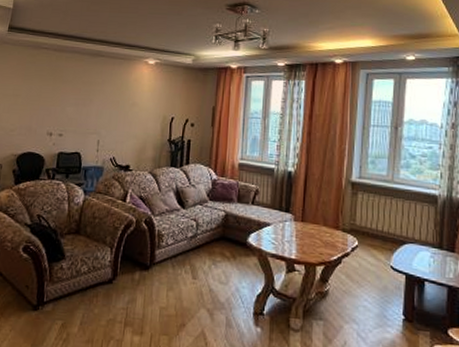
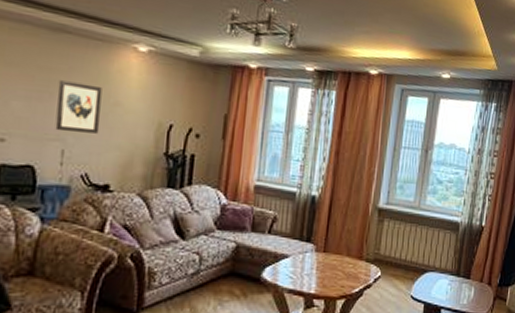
wall art: none [93,90,124,127] -> present [55,80,102,134]

